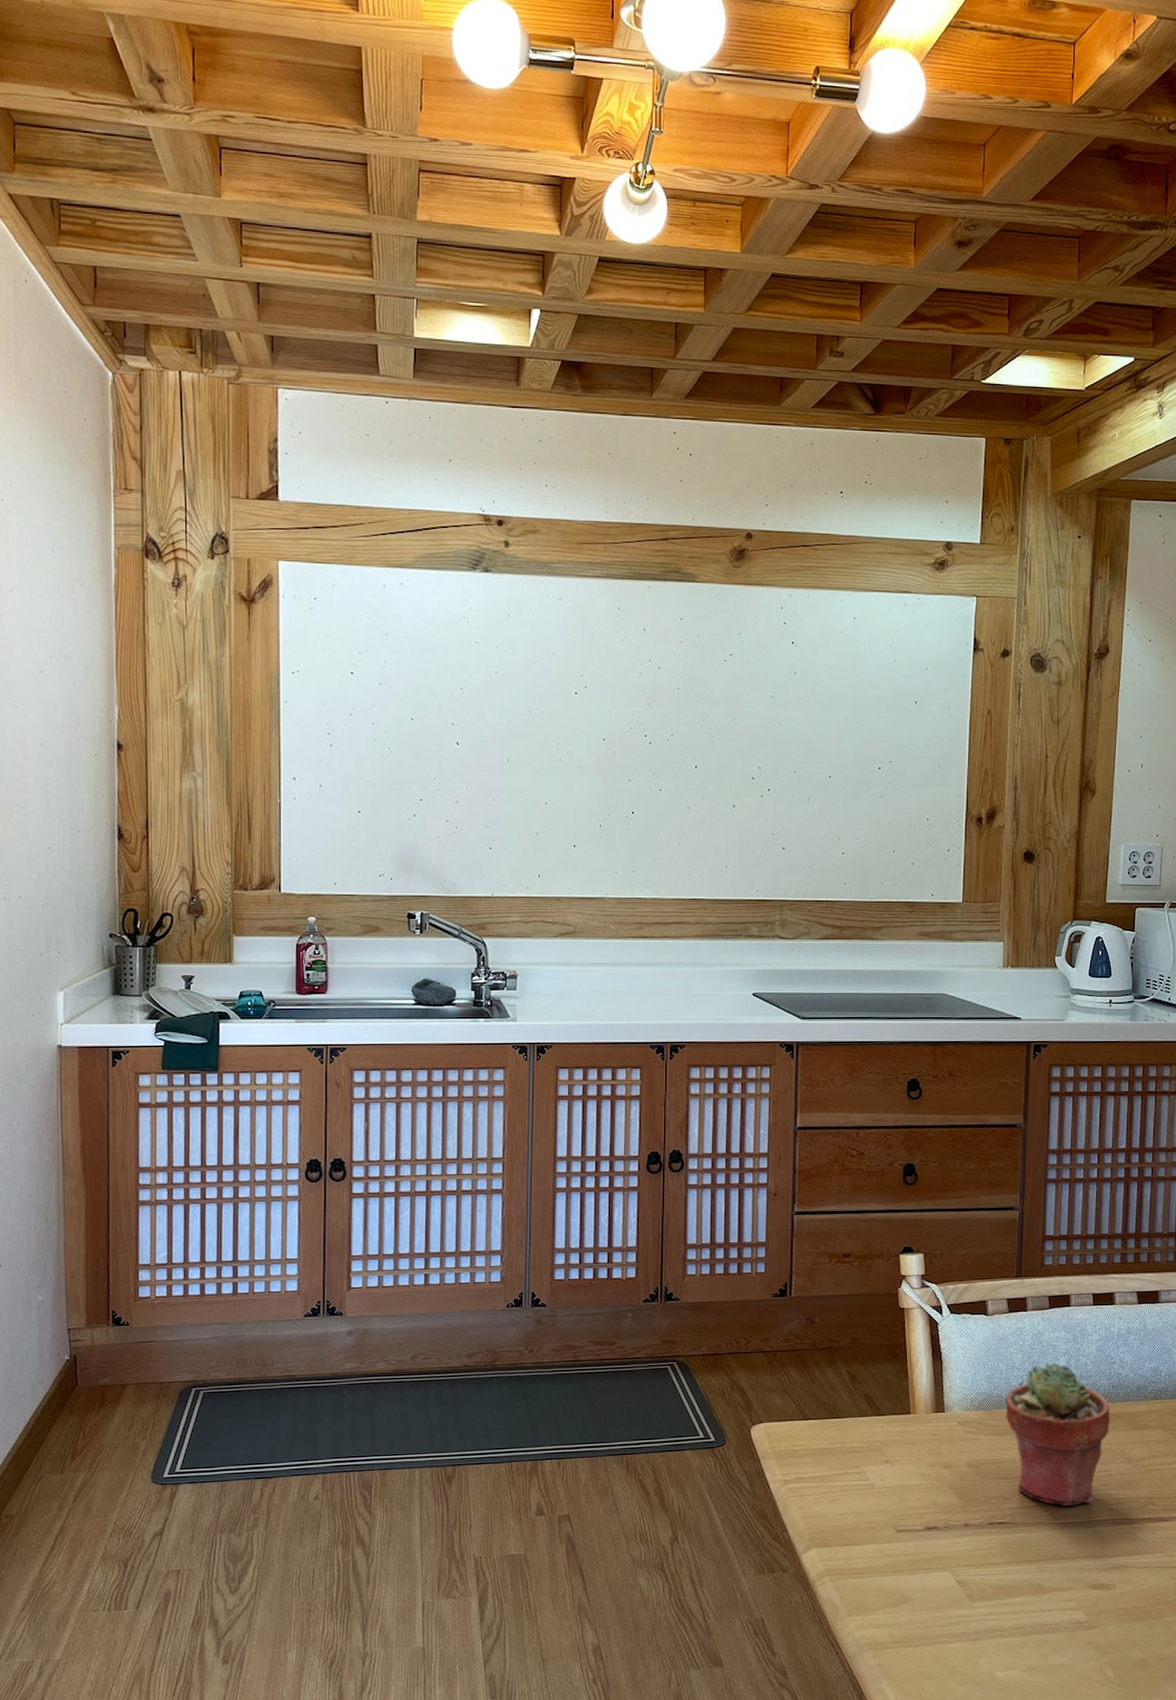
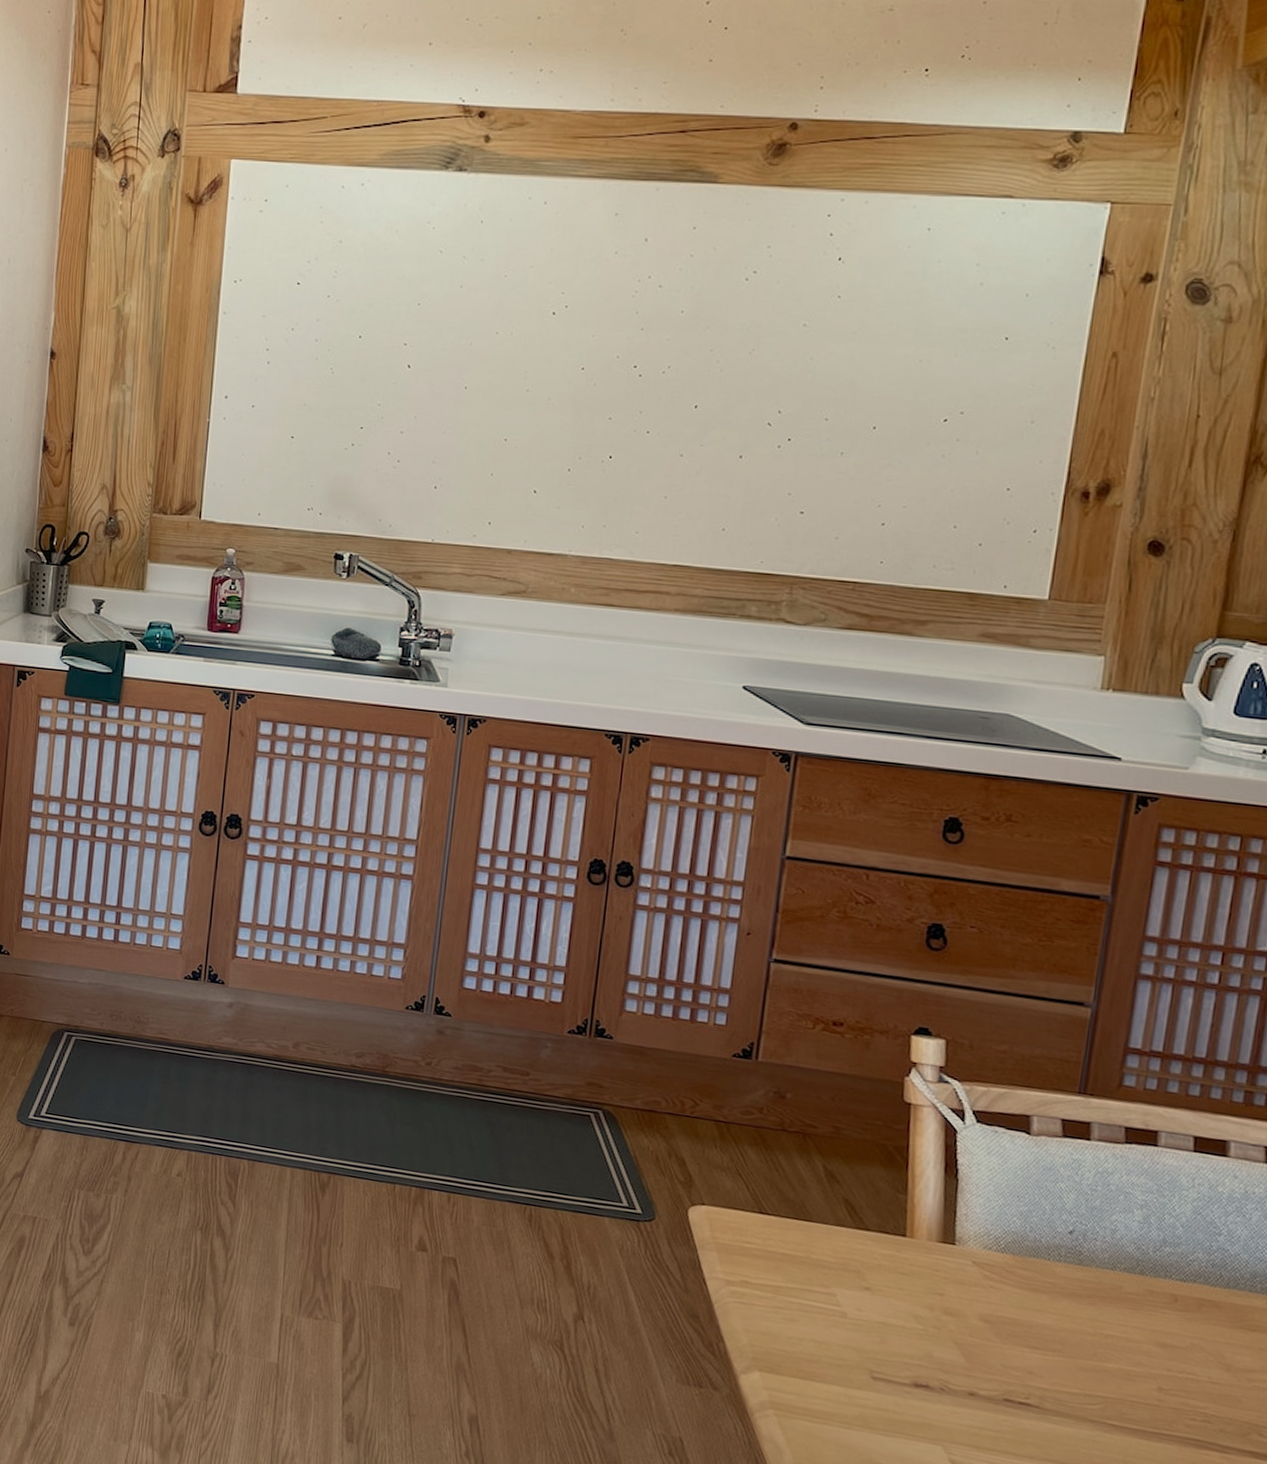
potted succulent: present [1005,1362,1111,1506] -> none [1043,1212,1205,1410]

